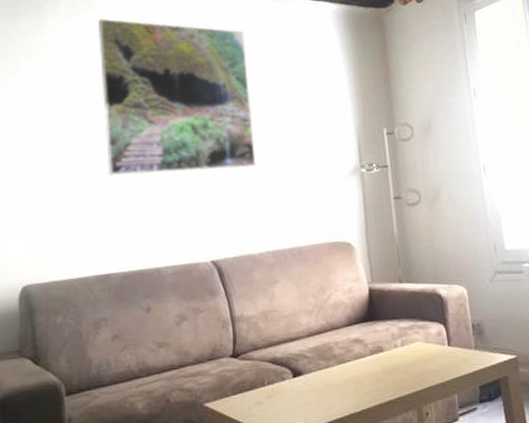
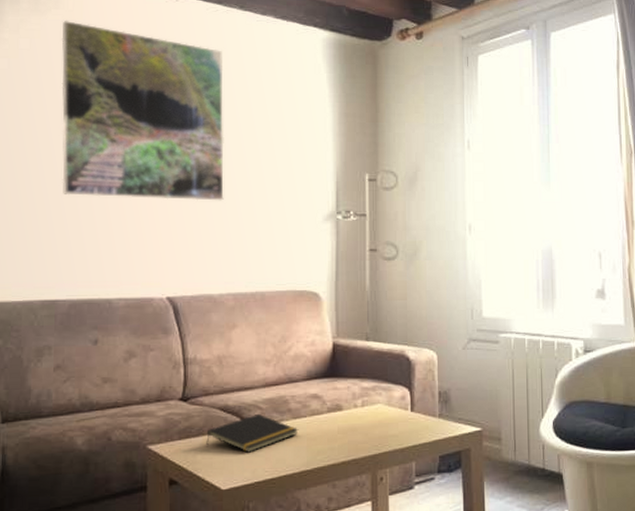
notepad: none [258,362,345,401] -> present [206,413,299,453]

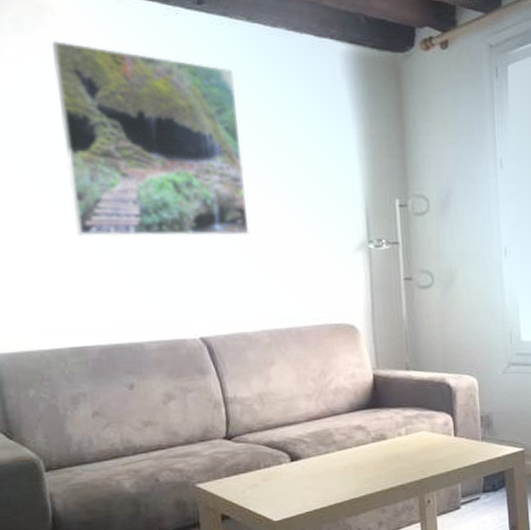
notepad: present [206,413,299,453] -> none [253,447,345,485]

